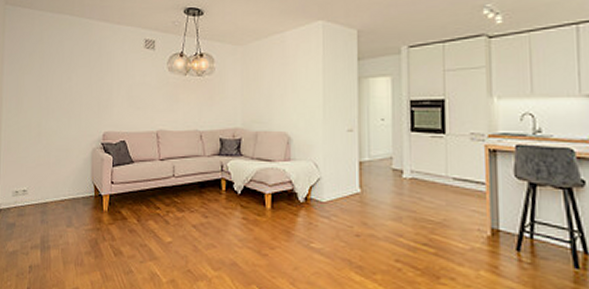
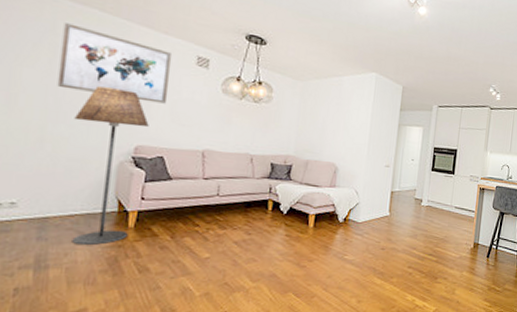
wall art: none [46,31,125,90] -> present [57,23,173,104]
floor lamp: none [59,82,112,229] -> present [72,86,149,246]

